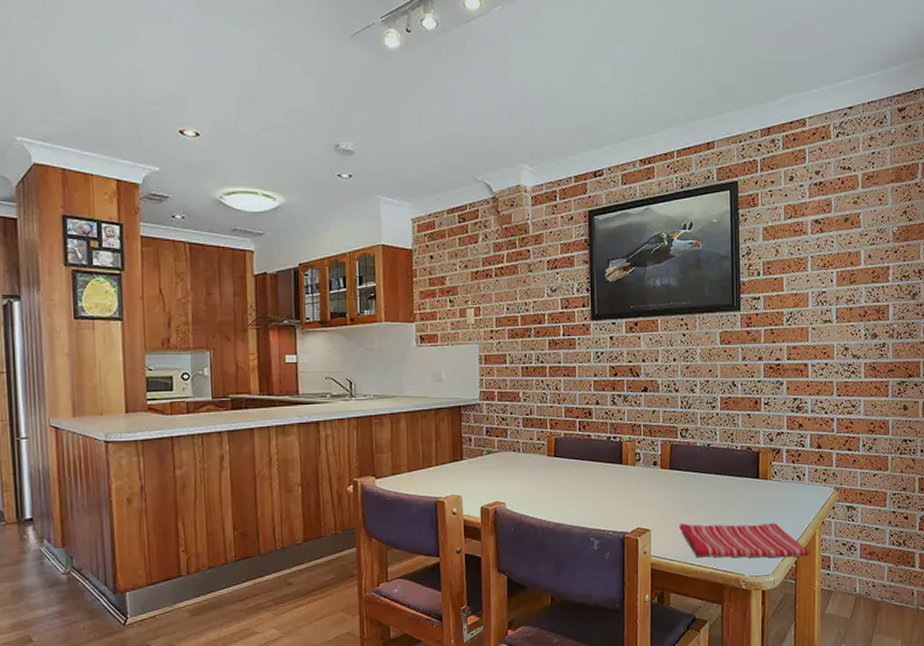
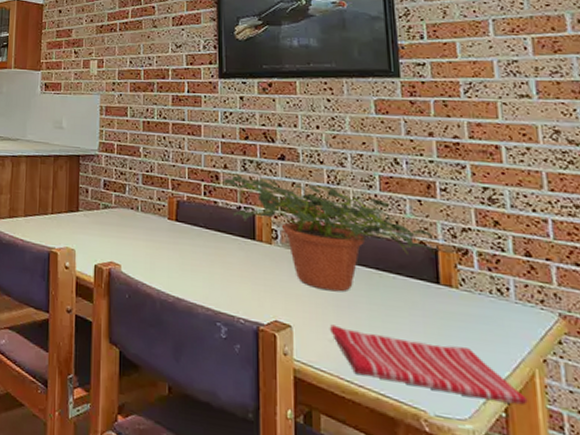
potted plant: none [595,404,757,497] -> present [222,171,435,292]

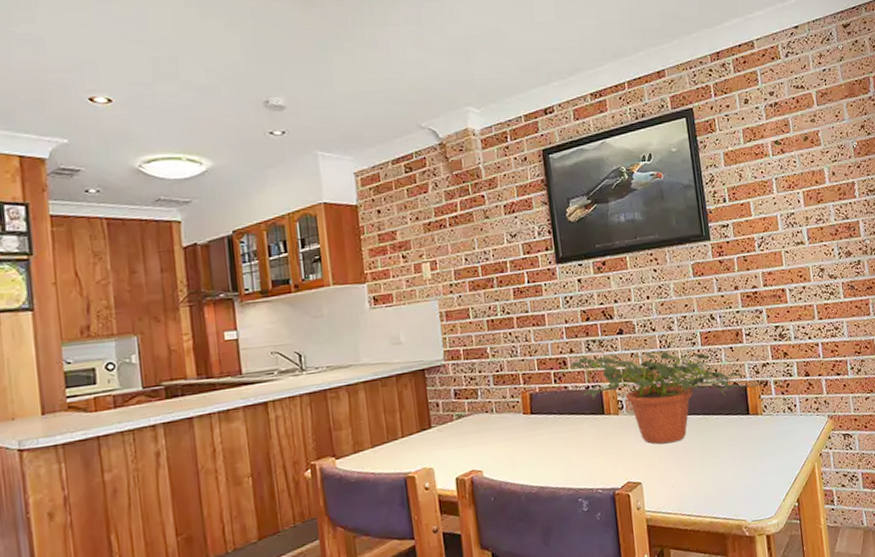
dish towel: present [329,324,528,406] -> none [671,460,811,507]

